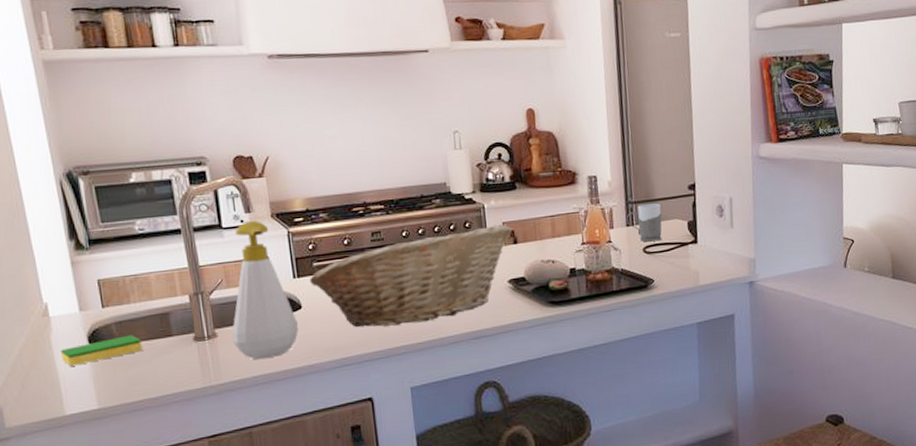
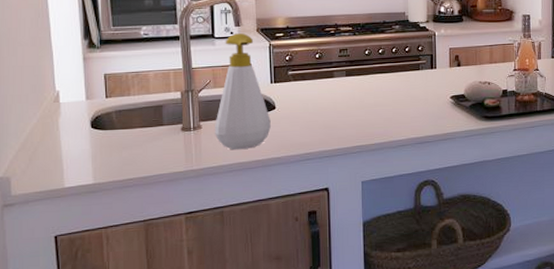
dish sponge: present [60,335,143,366] -> none [65,122,138,146]
fruit basket: present [310,224,513,327] -> none [284,50,457,129]

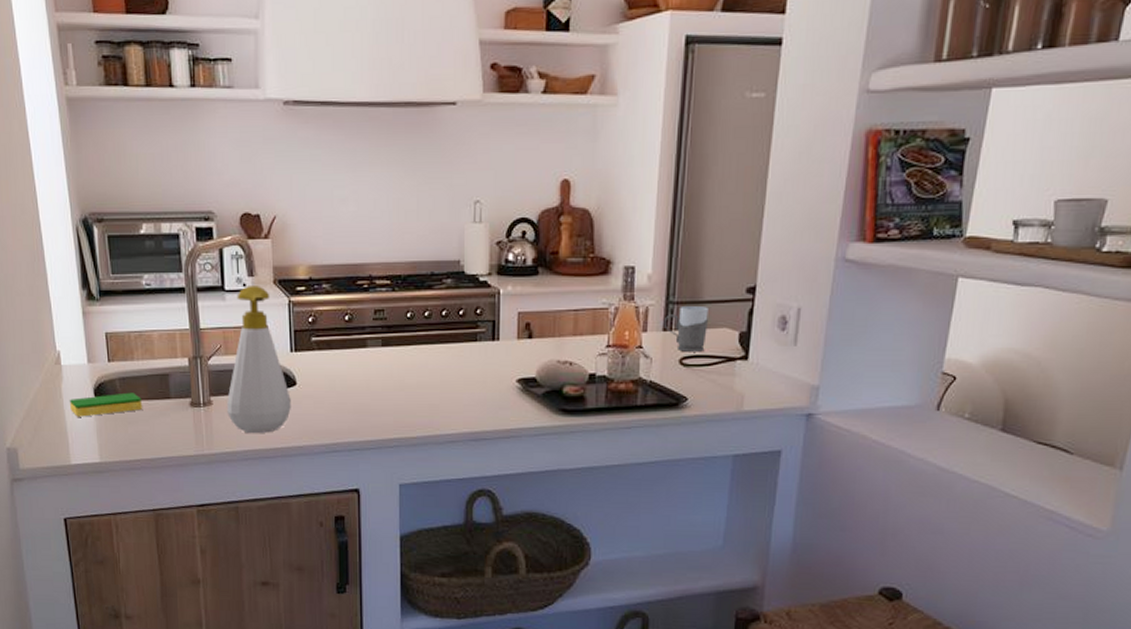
dish sponge: none [65,122,138,146] -> present [69,392,143,417]

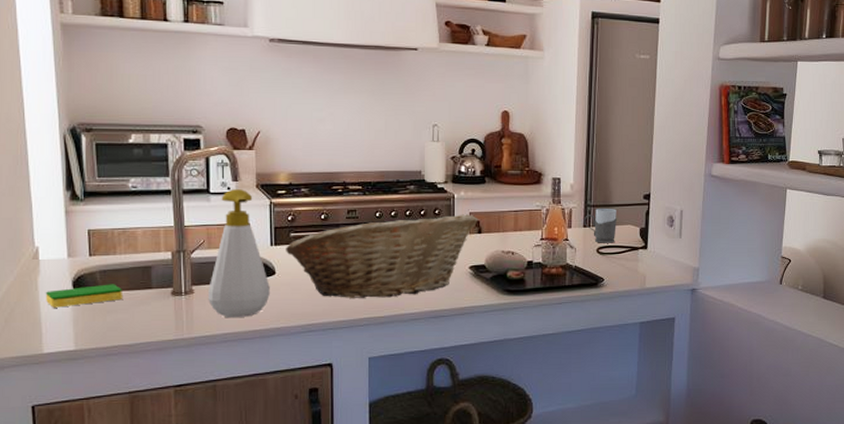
fruit basket: none [307,314,529,415] -> present [286,214,478,298]

